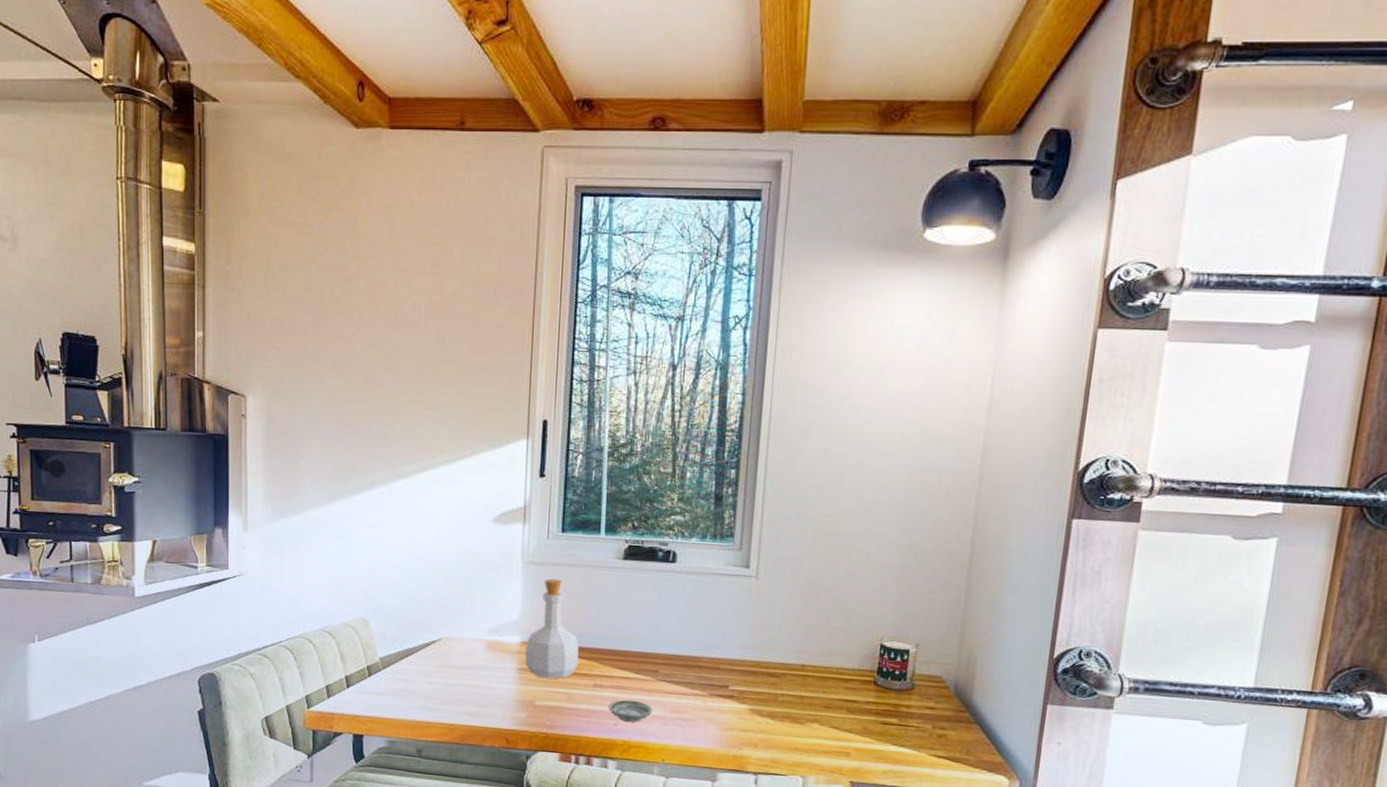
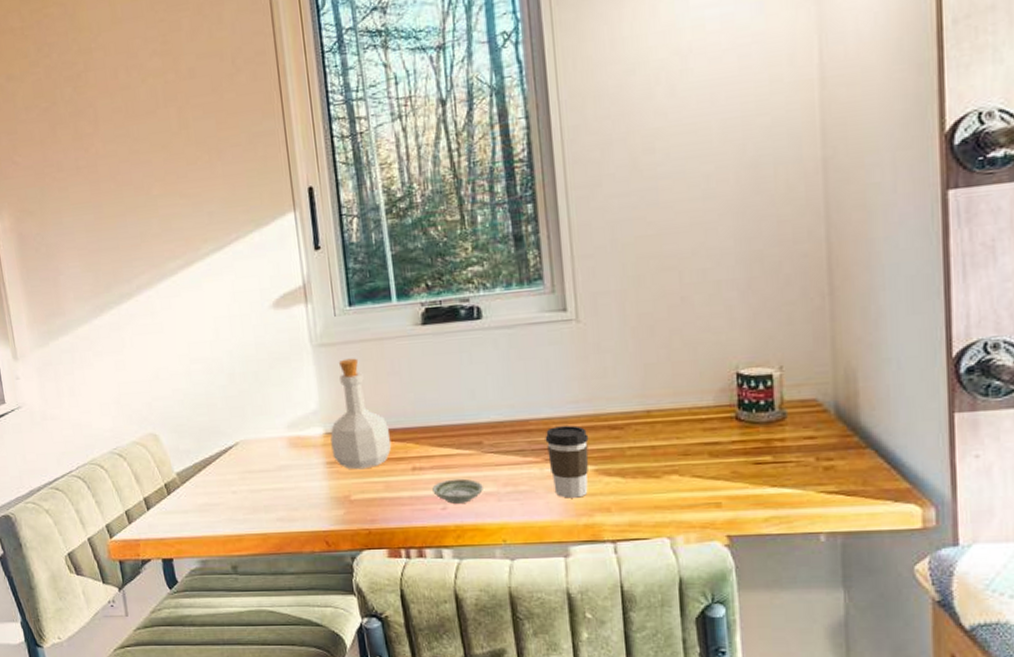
coffee cup: none [712,667,750,732] -> present [545,425,589,498]

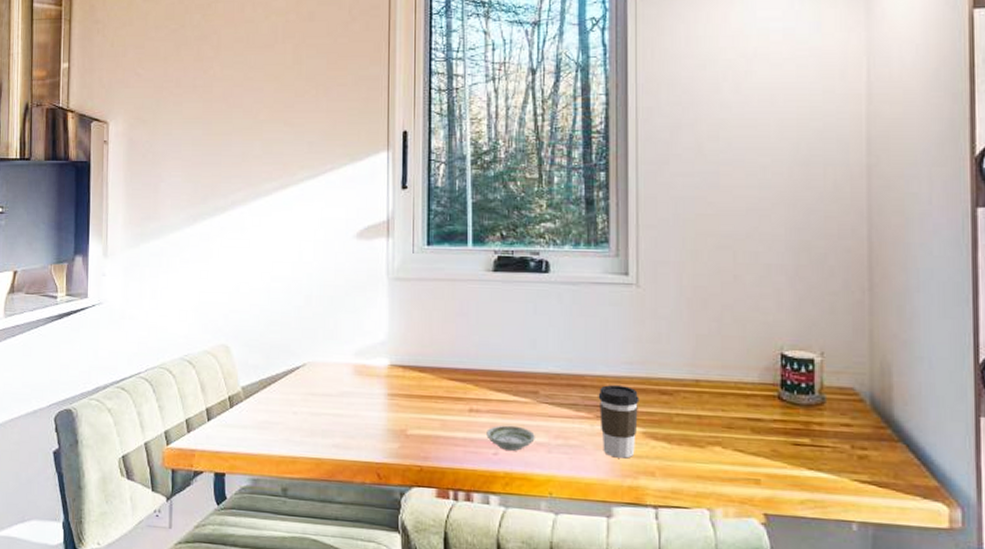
bottle: present [330,358,392,470] -> none [394,295,452,405]

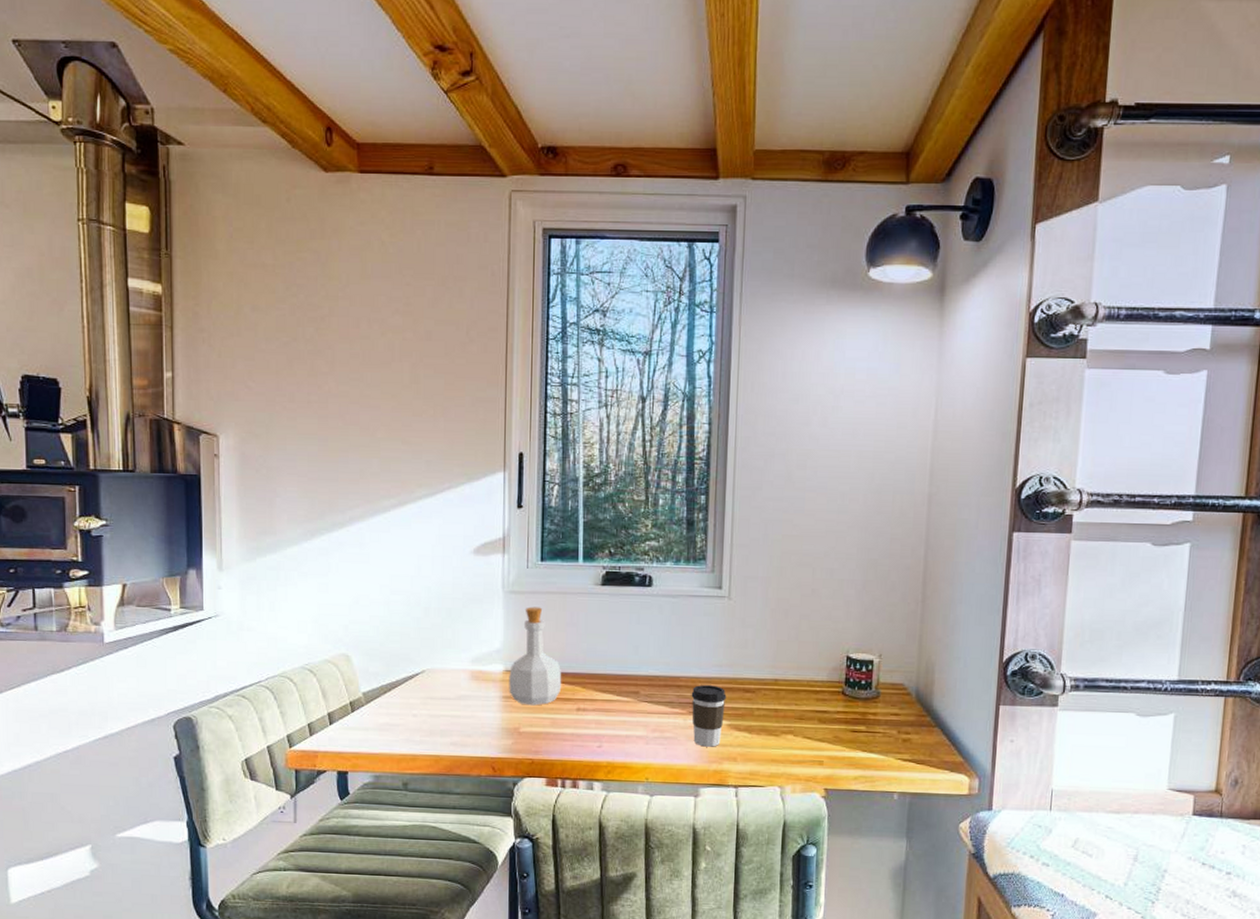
bottle: none [394,295,452,405] -> present [509,606,562,706]
saucer: present [486,425,535,451] -> none [592,721,635,743]

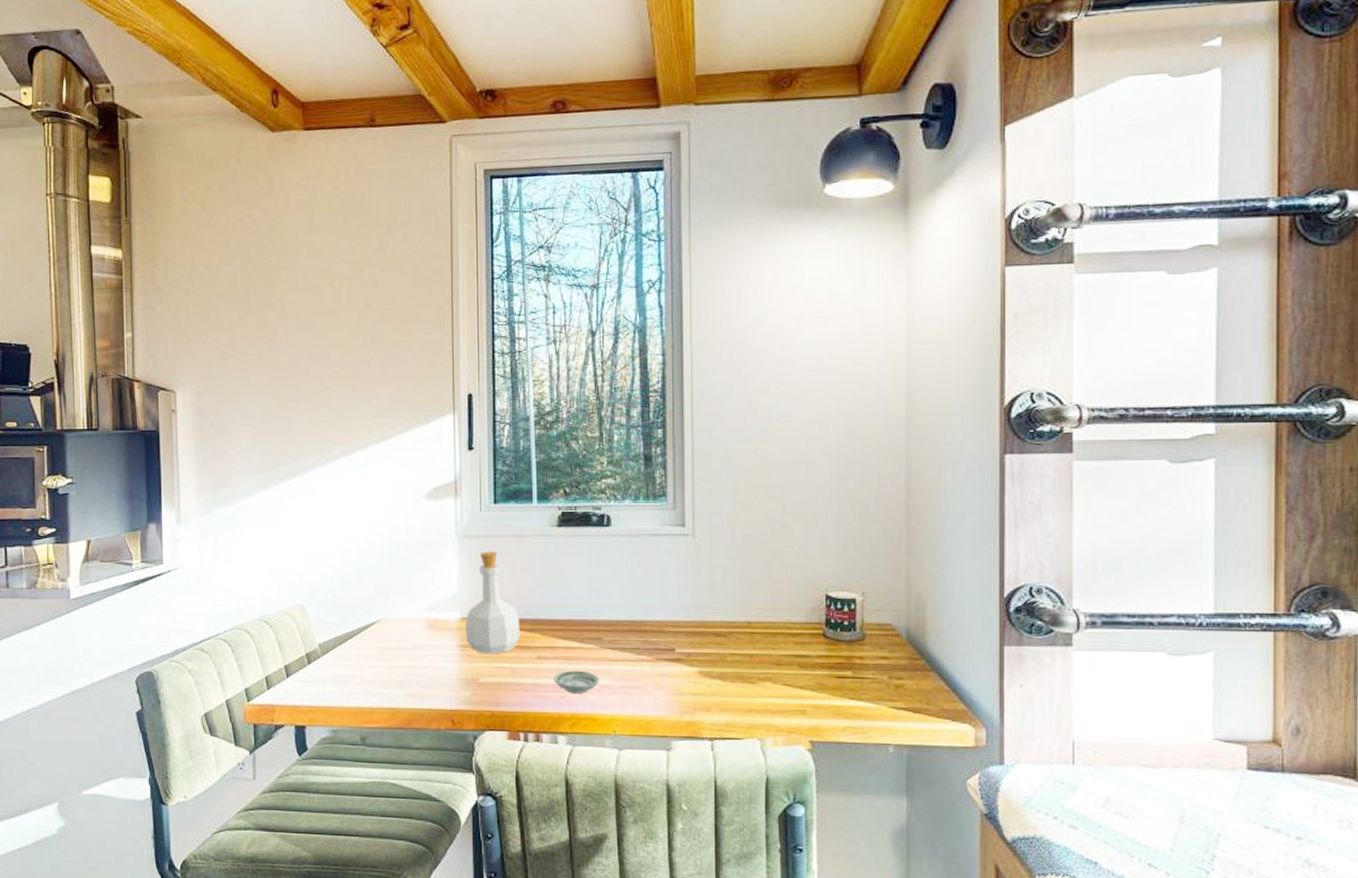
saucer: none [592,721,635,743] -> present [554,670,599,693]
coffee cup: present [691,685,727,747] -> none [657,630,696,696]

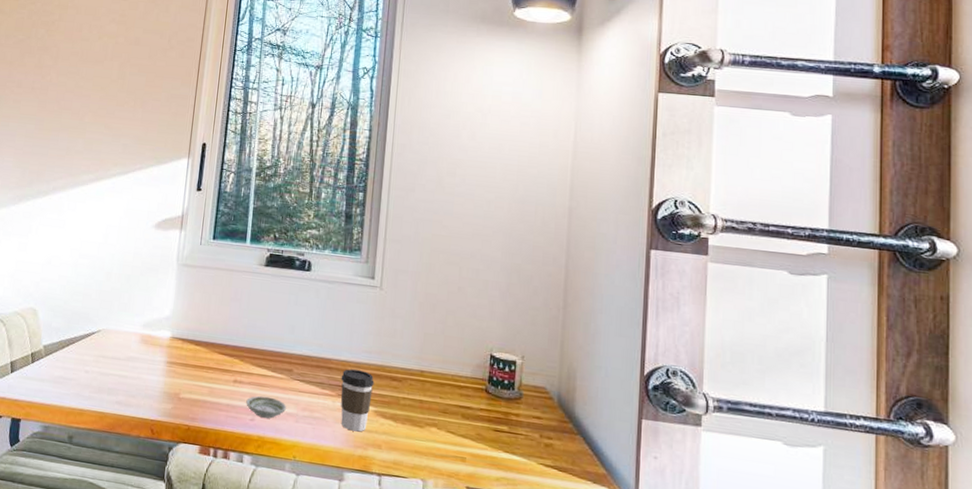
bottle: present [465,551,521,655] -> none [173,280,222,374]
coffee cup: none [657,630,696,696] -> present [340,369,374,432]

